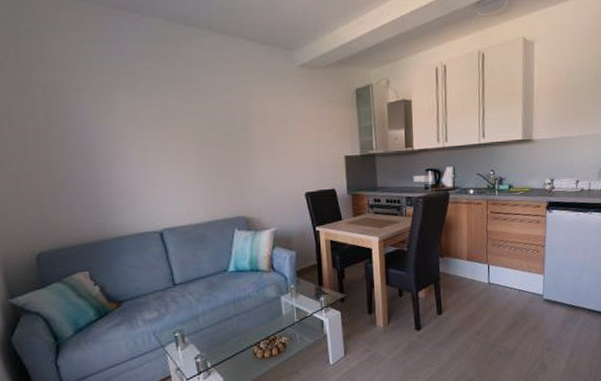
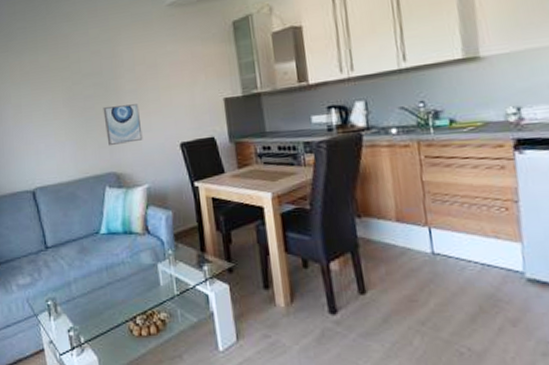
wall art: none [234,155,272,193] -> present [103,104,143,146]

